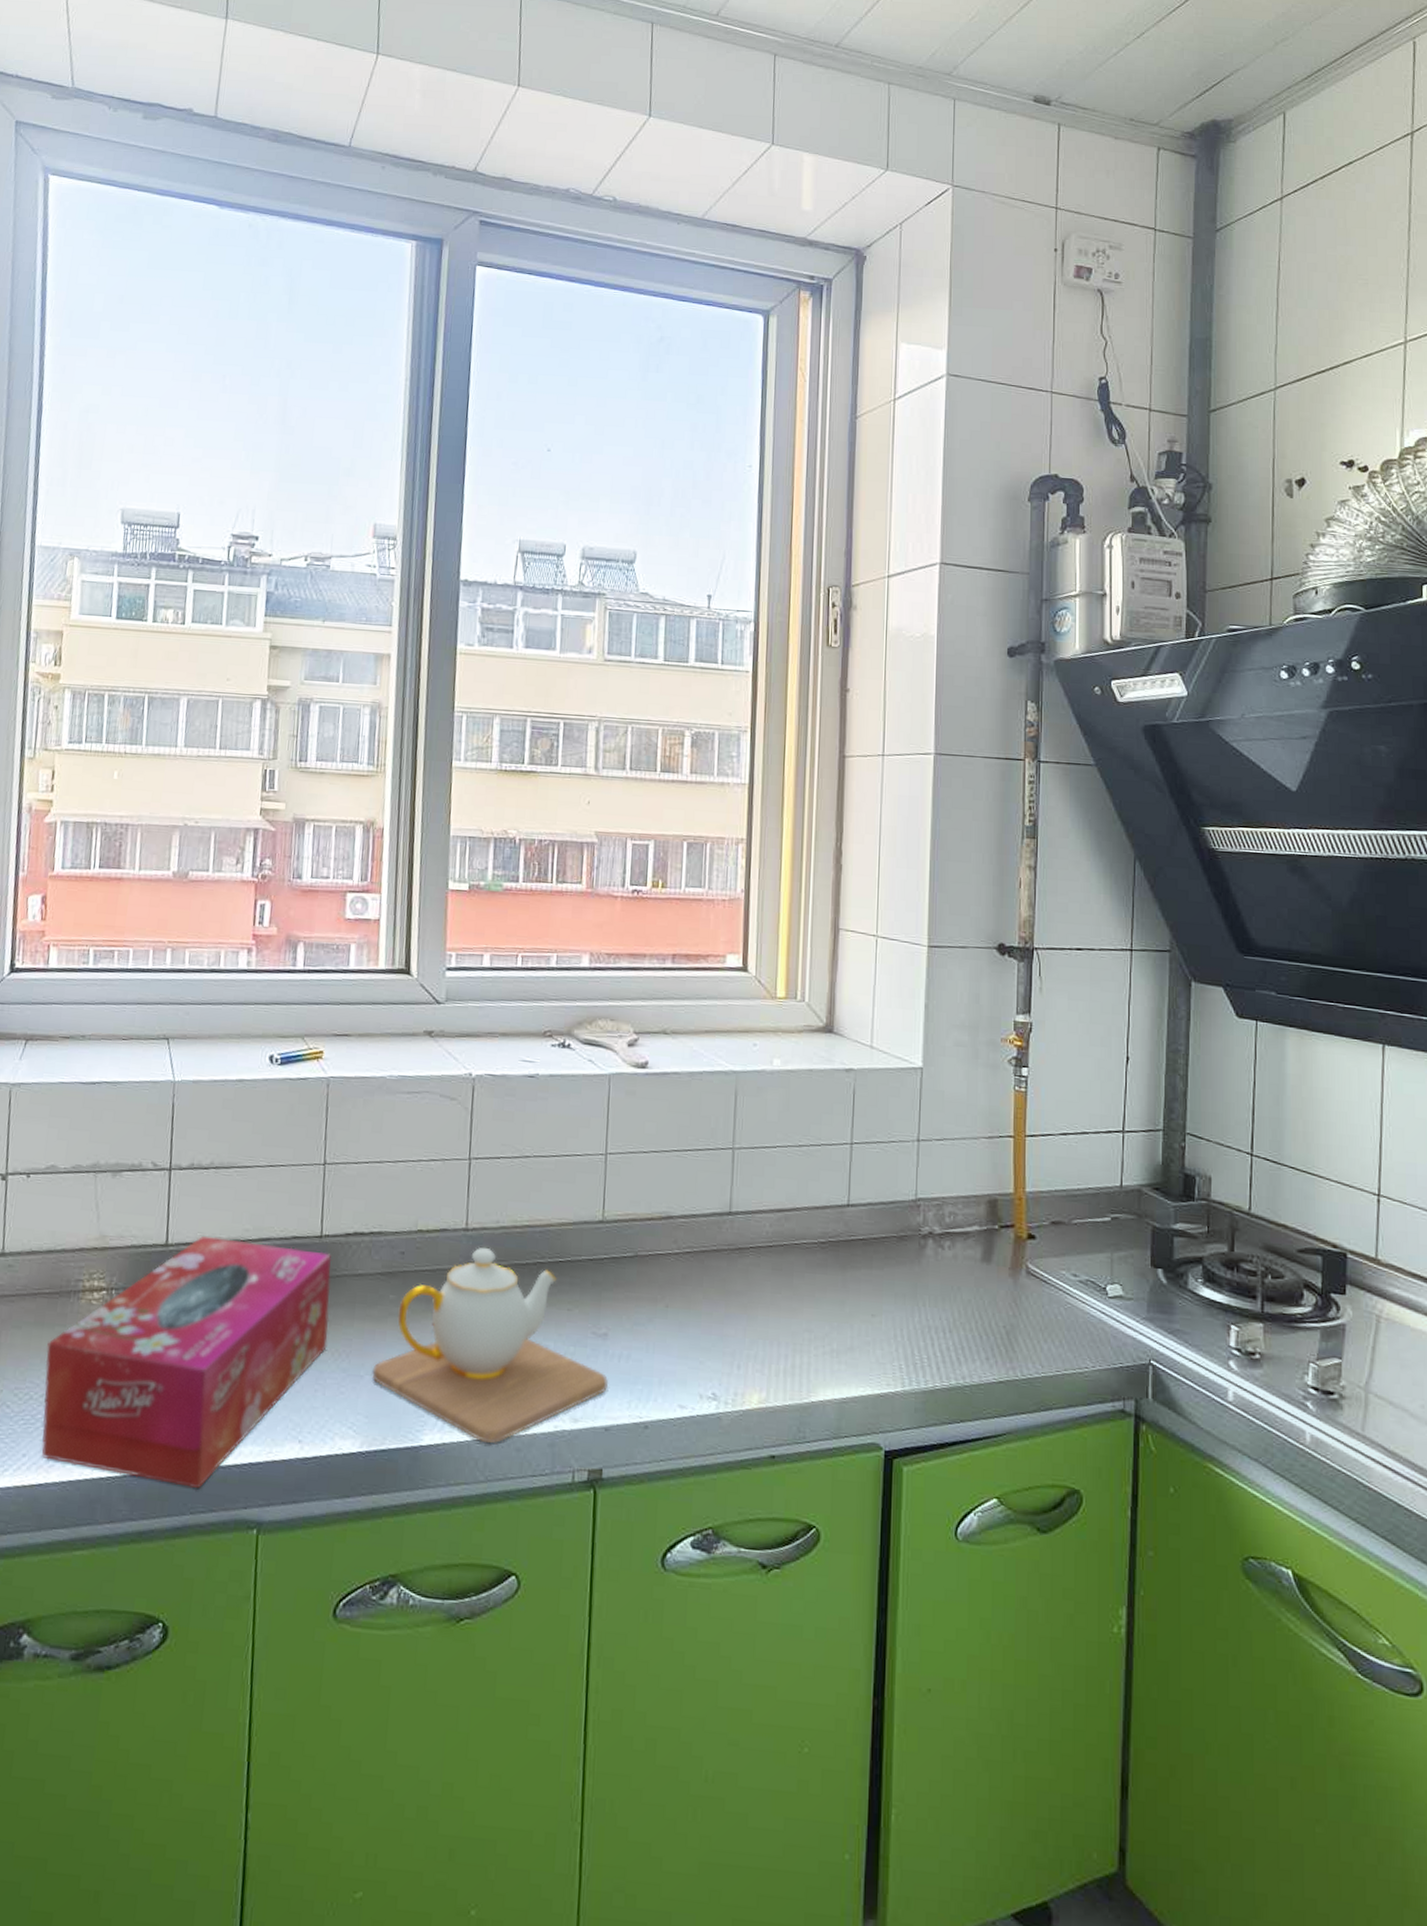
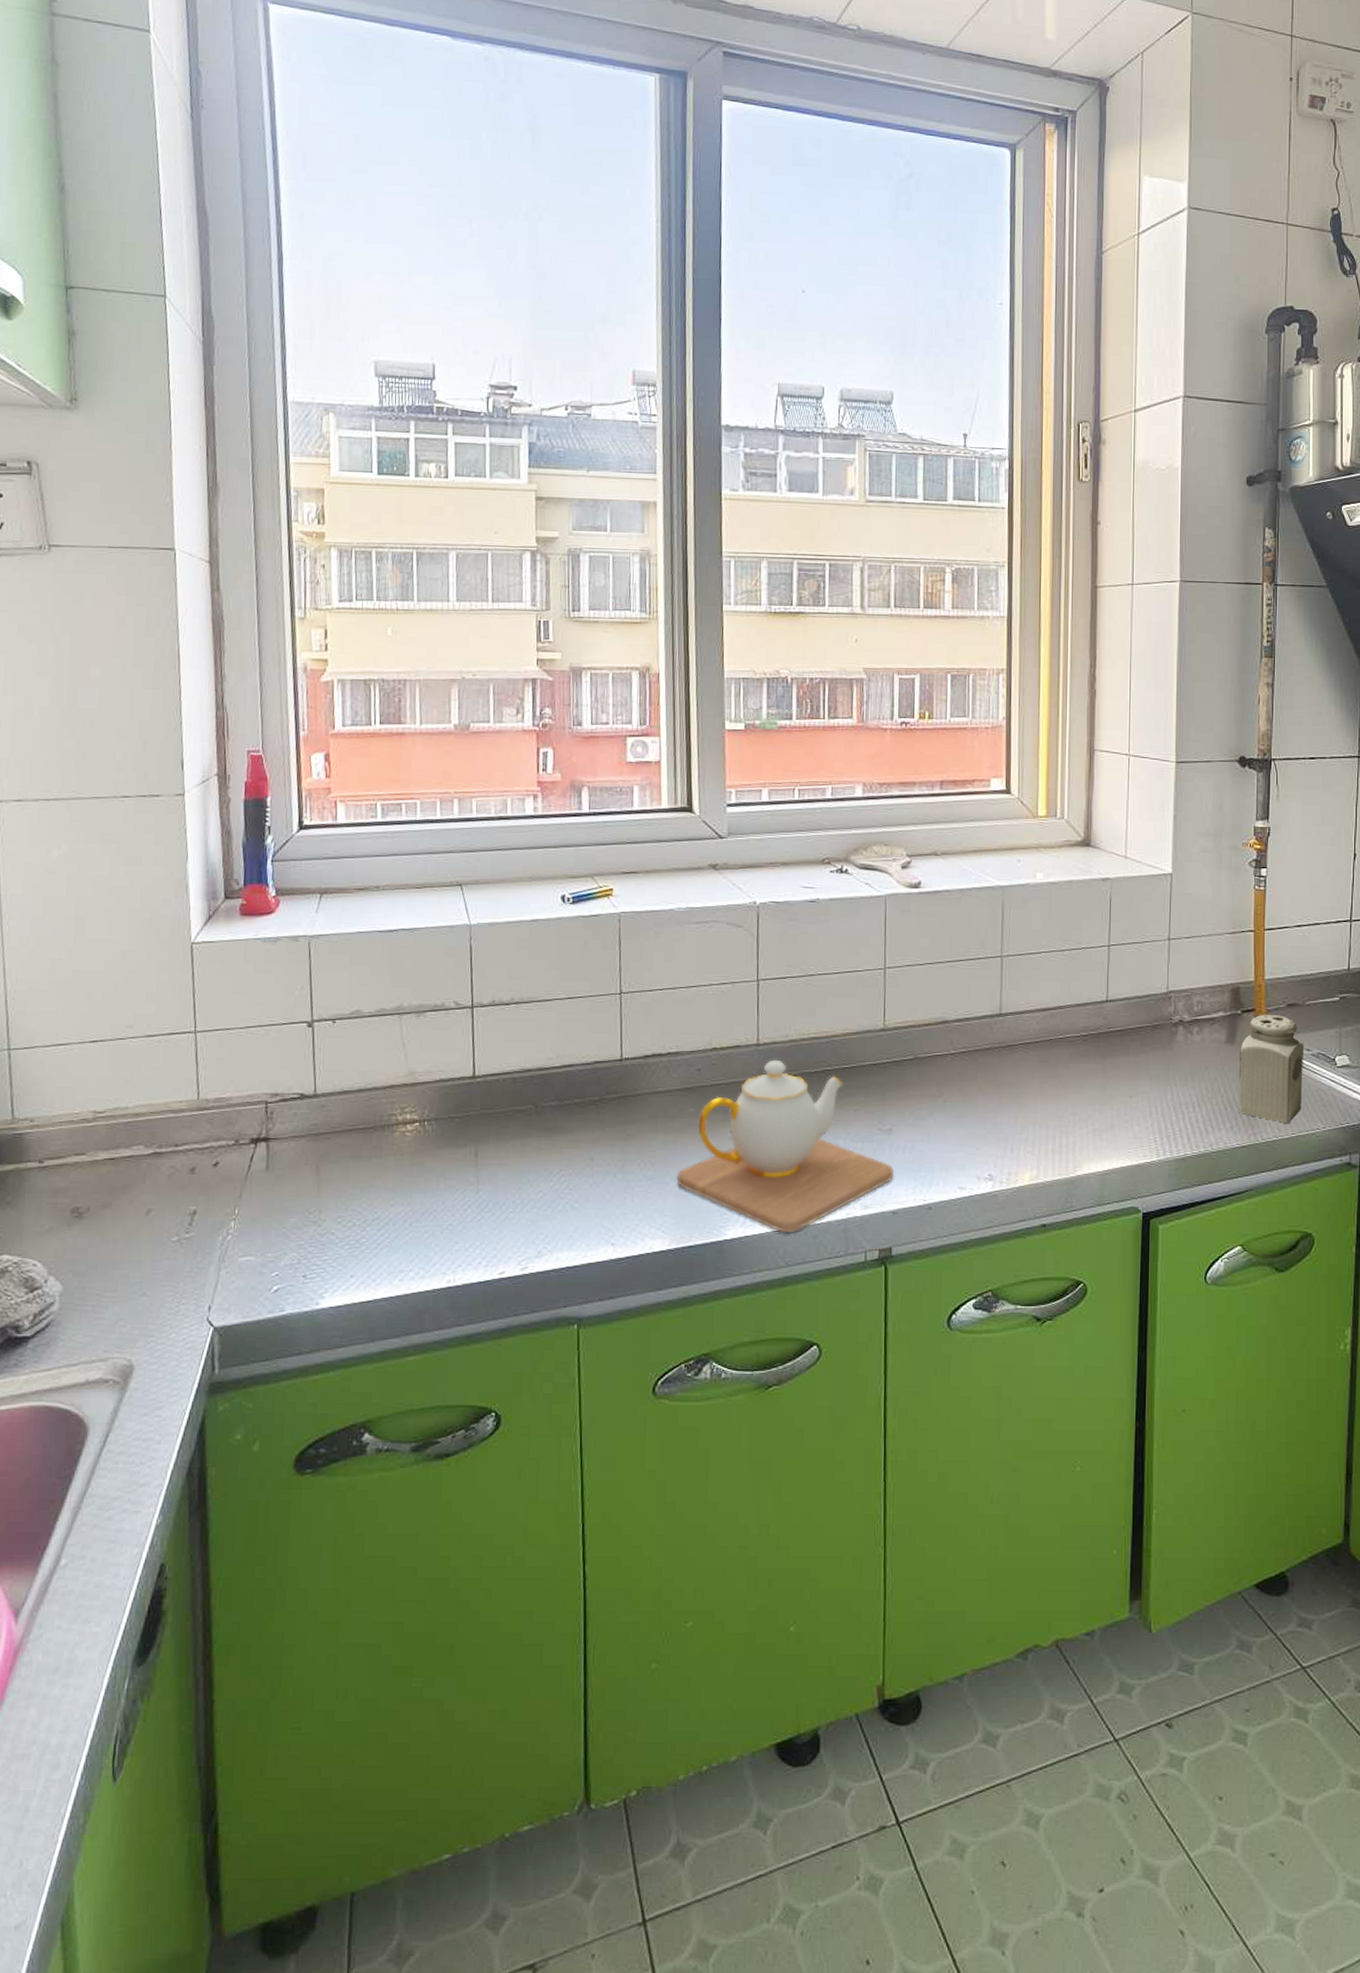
tissue box: present [41,1236,332,1488] -> none [365,1067,634,1293]
salt shaker: none [995,1231,1071,1359] -> present [1238,1014,1305,1123]

